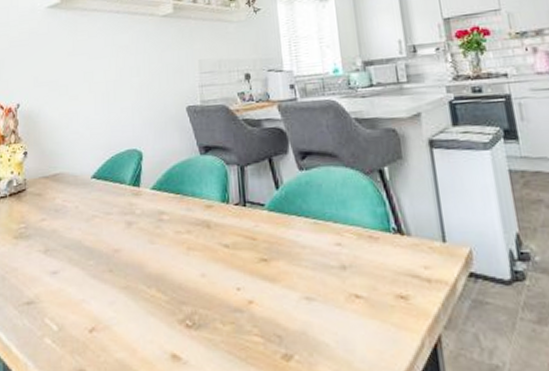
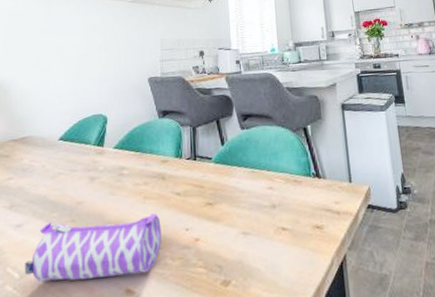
pencil case: none [62,267,209,338] -> present [24,213,161,282]

